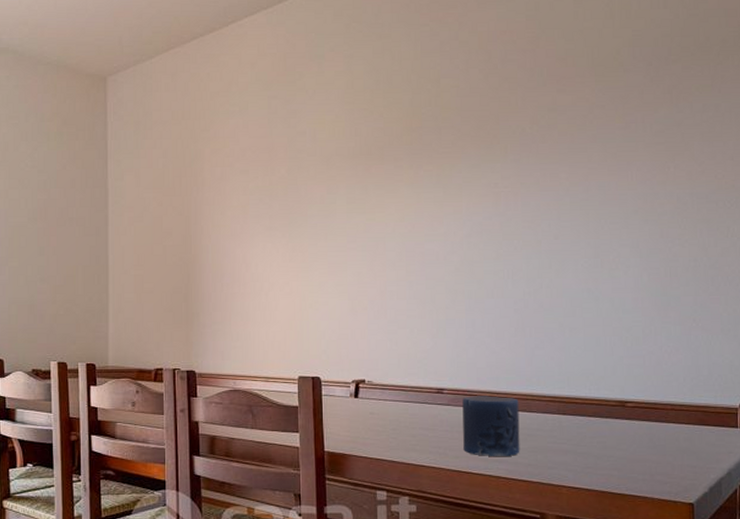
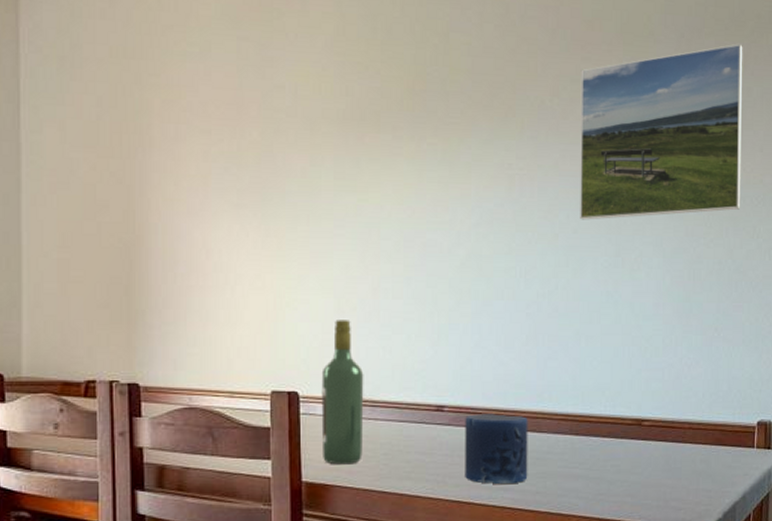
wine bottle: none [339,317,375,438] -> present [321,320,364,465]
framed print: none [557,66,714,228] -> present [580,43,743,220]

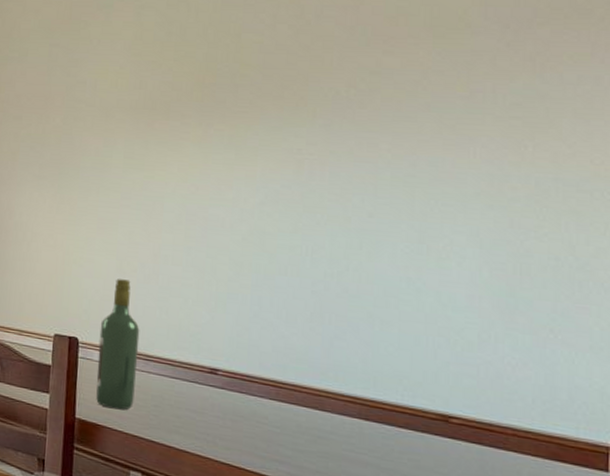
candle: present [465,414,528,484] -> none [237,381,310,458]
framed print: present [580,43,743,220] -> none [377,32,589,206]

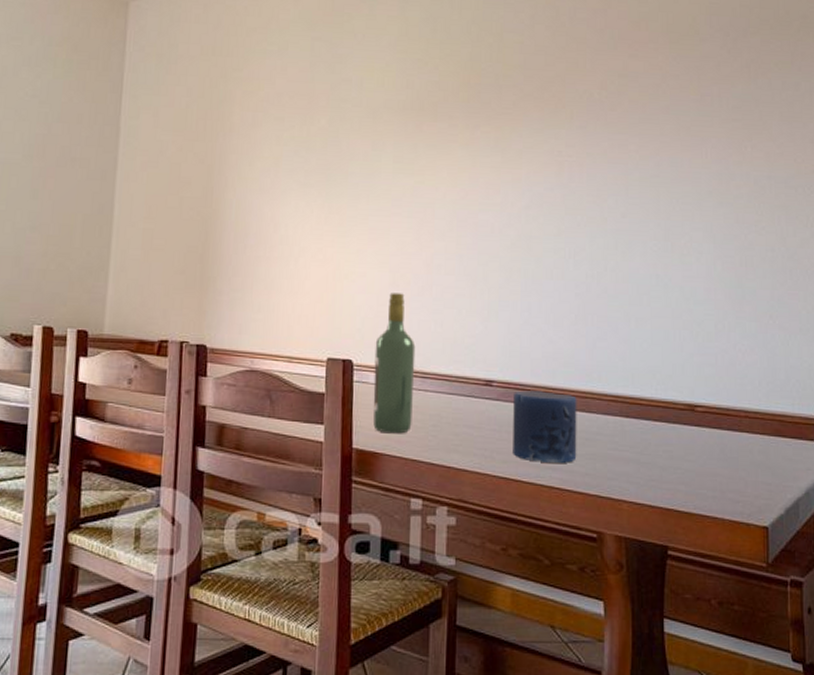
candle: none [237,381,310,458] -> present [513,390,577,463]

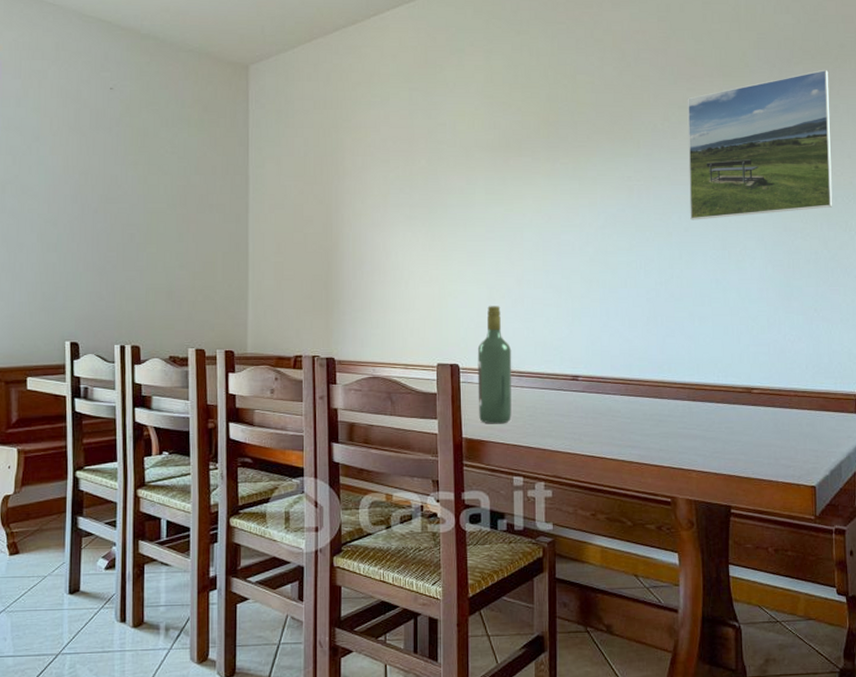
candle: present [513,390,577,463] -> none [597,383,652,442]
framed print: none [628,42,793,206] -> present [687,69,833,220]

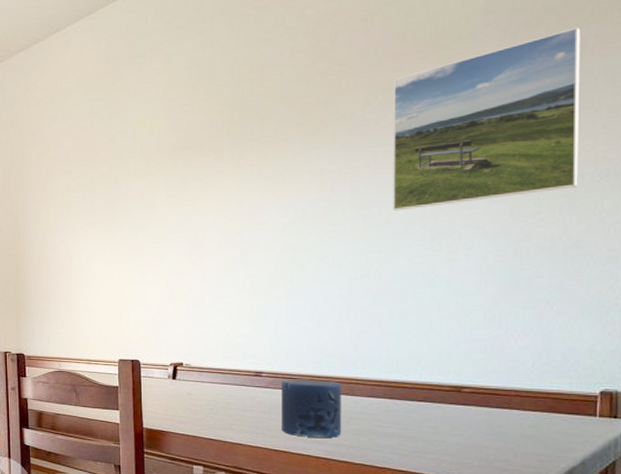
wine bottle: present [477,306,512,424] -> none [158,305,193,416]
candle: none [597,383,652,442] -> present [281,379,342,438]

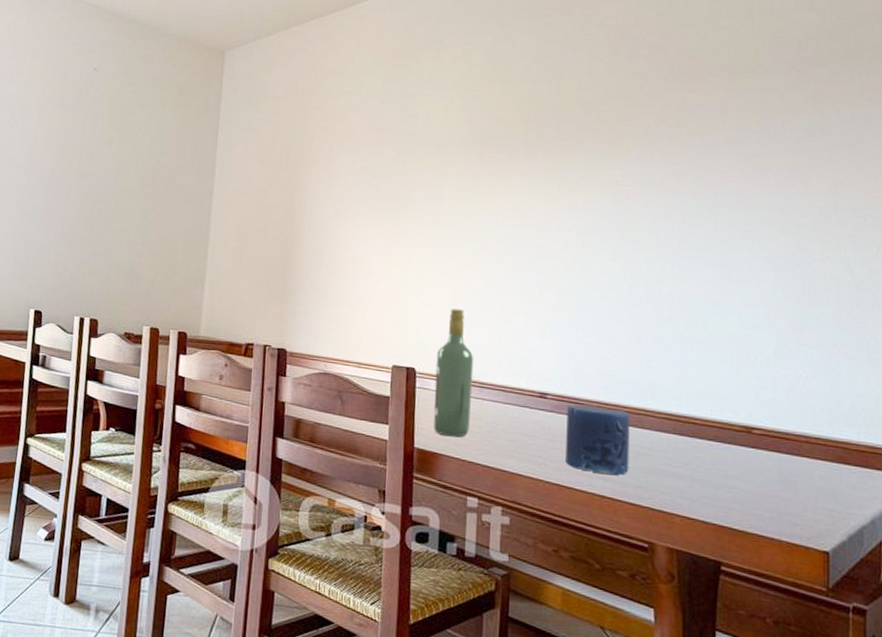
wine bottle: none [158,305,193,416] -> present [433,309,474,437]
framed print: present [393,27,581,211] -> none [685,73,861,233]

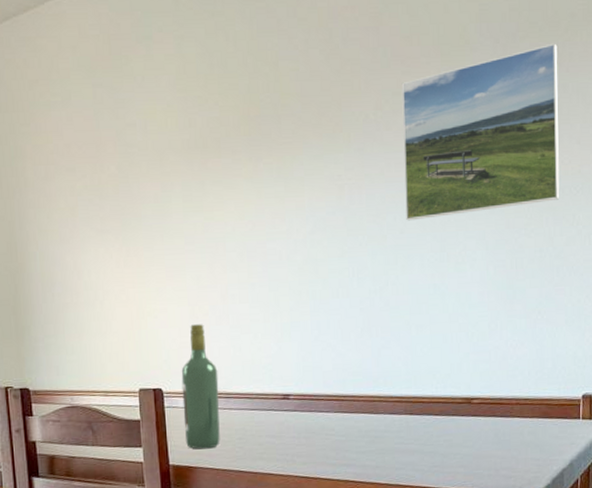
candle: present [565,404,630,475] -> none [309,399,368,461]
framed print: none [685,73,861,233] -> present [401,43,560,221]

